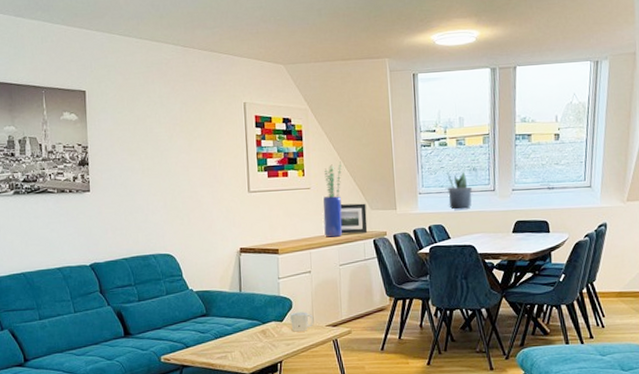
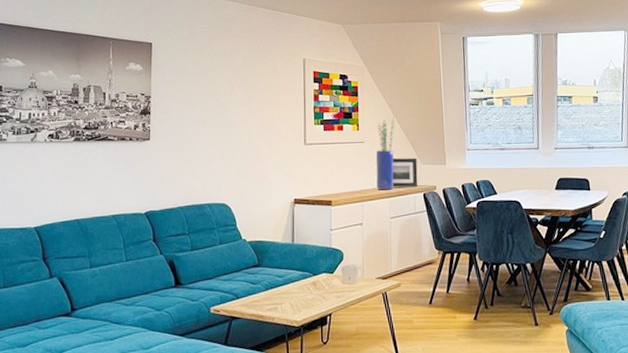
planter: present [447,170,472,210] -> none [493,129,517,166]

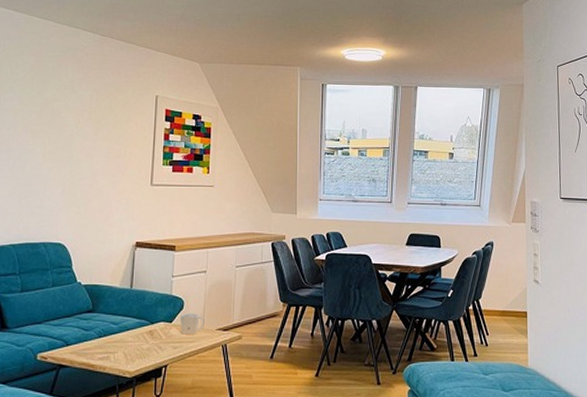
vase: present [376,117,394,190] -> none [224,162,246,237]
picture frame: present [392,158,418,188] -> none [240,205,267,236]

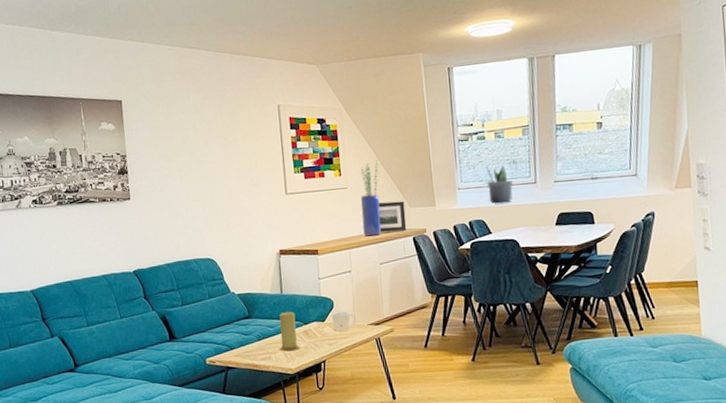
candle: none [120,308,142,352] -> present [279,311,300,352]
vase: none [224,162,246,237] -> present [361,159,382,237]
picture frame: none [240,205,267,236] -> present [378,200,407,233]
planter: none [347,180,370,219] -> present [486,164,513,204]

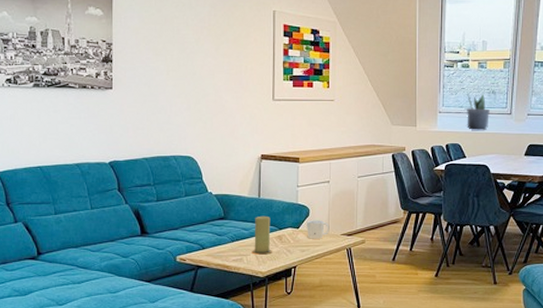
vase: present [361,159,382,237] -> none [345,76,366,149]
picture frame: present [378,200,407,233] -> none [361,118,387,148]

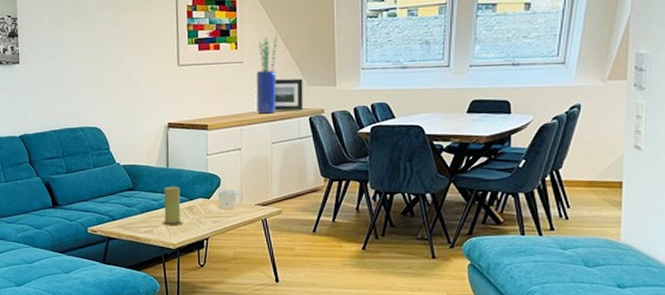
vase: none [345,76,366,149] -> present [256,33,277,114]
picture frame: none [361,118,387,148] -> present [274,78,304,111]
planter: present [467,93,490,130] -> none [395,44,423,87]

